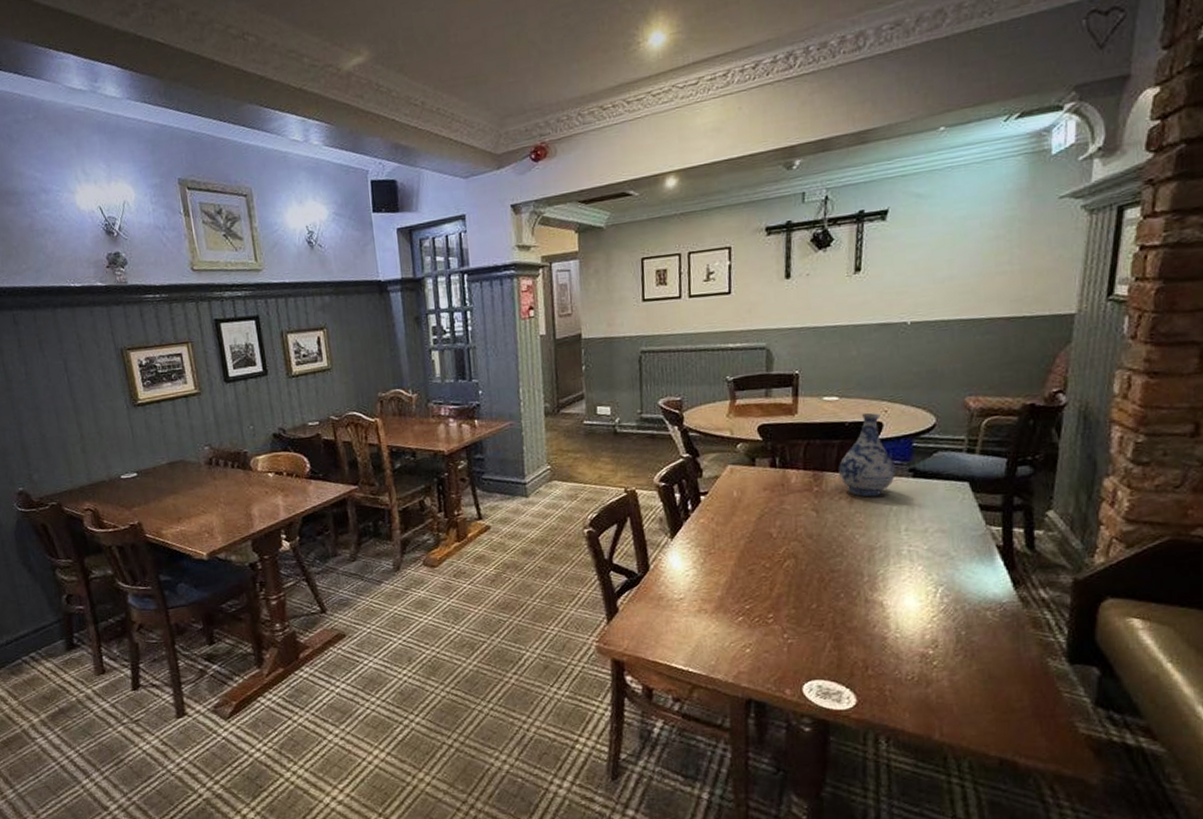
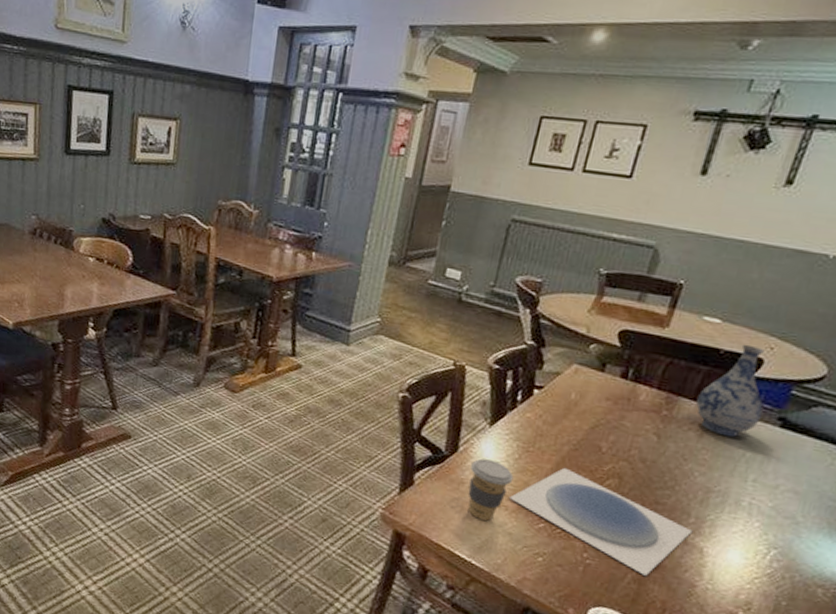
coffee cup: none [664,570,705,628] -> present [468,458,514,521]
plate: none [706,560,870,641] -> present [509,467,693,576]

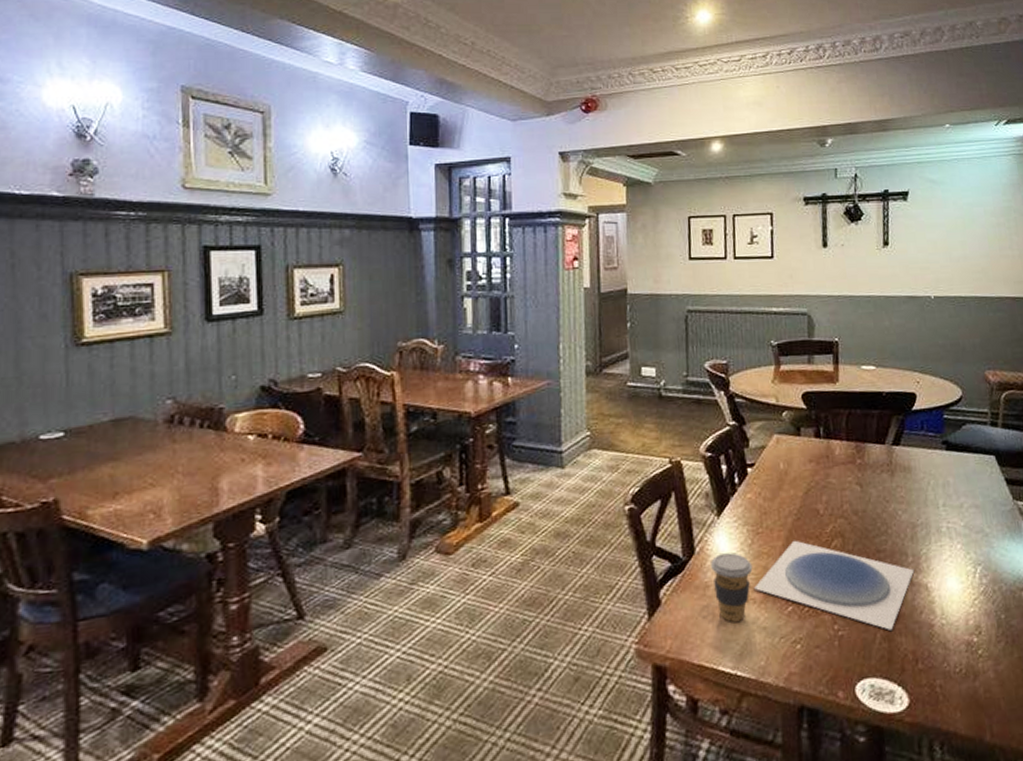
vase: present [696,344,765,438] -> none [879,383,931,470]

